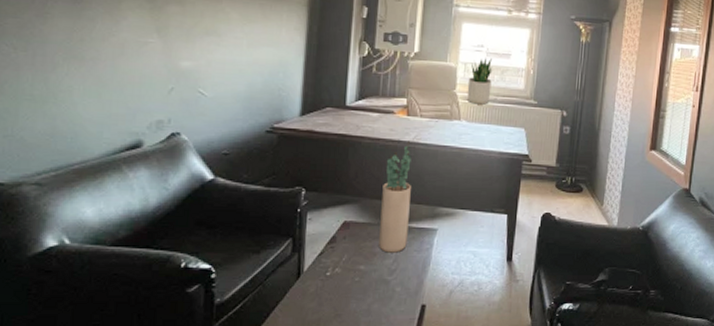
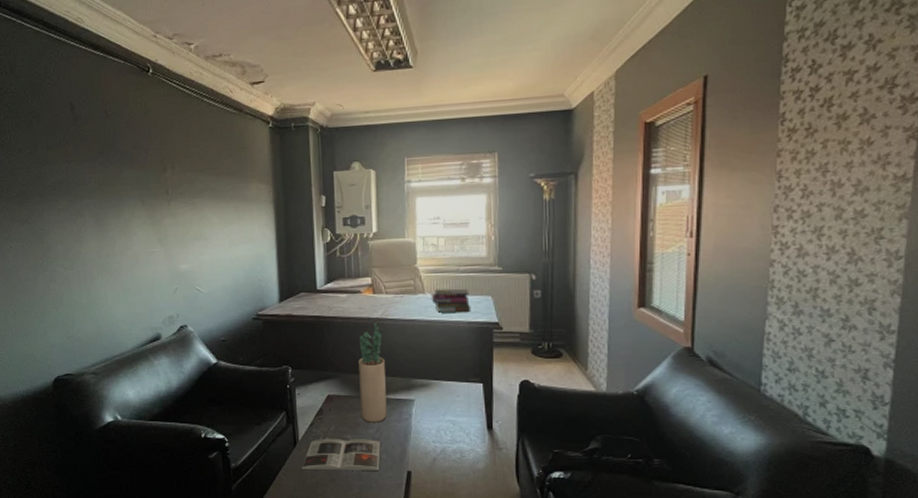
magazine: none [303,270,398,306] -> present [301,439,382,470]
books: none [466,117,504,142] -> present [431,288,471,313]
planter: present [467,58,493,105] -> none [428,229,452,276]

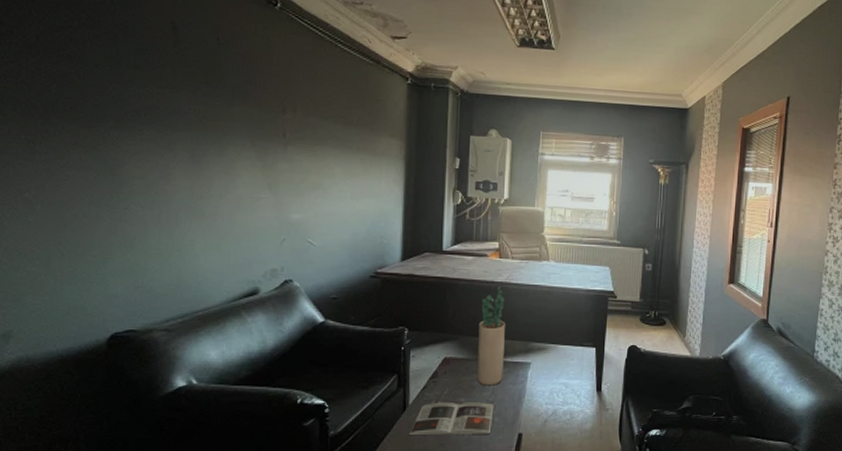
books: present [431,288,471,313] -> none [554,257,591,280]

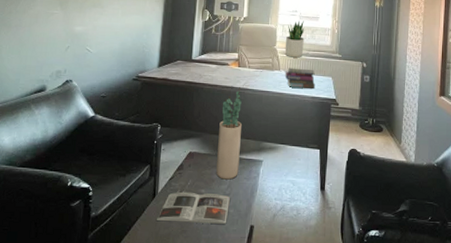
planter: none [554,202,578,246] -> present [285,20,305,58]
books: none [554,257,591,280] -> present [284,68,316,89]

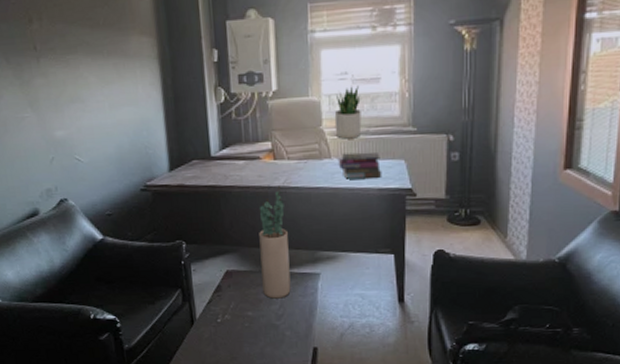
magazine: present [157,192,231,224] -> none [200,315,286,350]

